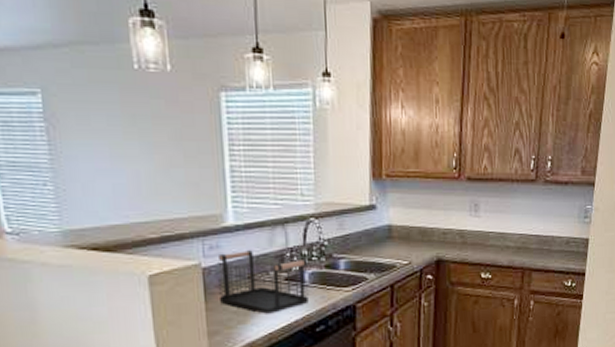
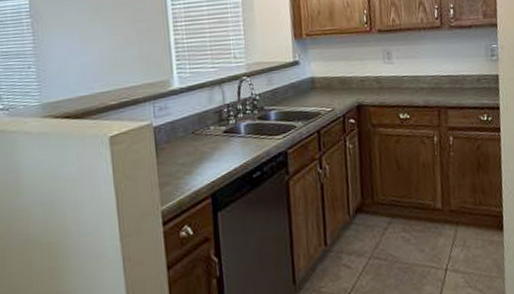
dish rack: present [217,250,309,314] -> none [166,109,245,165]

